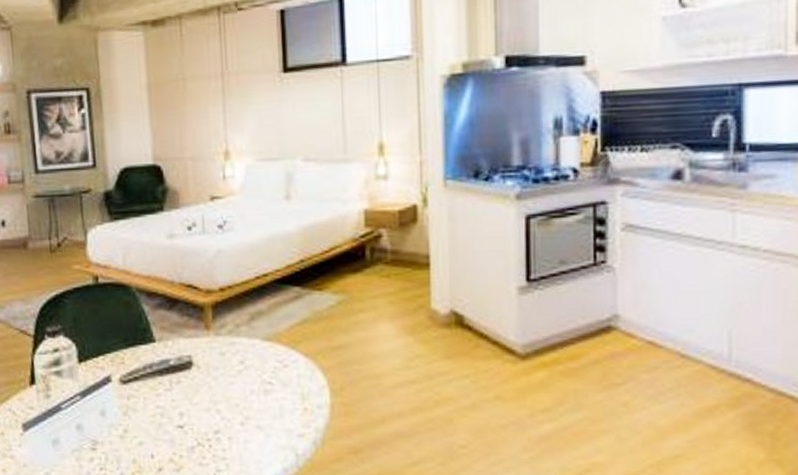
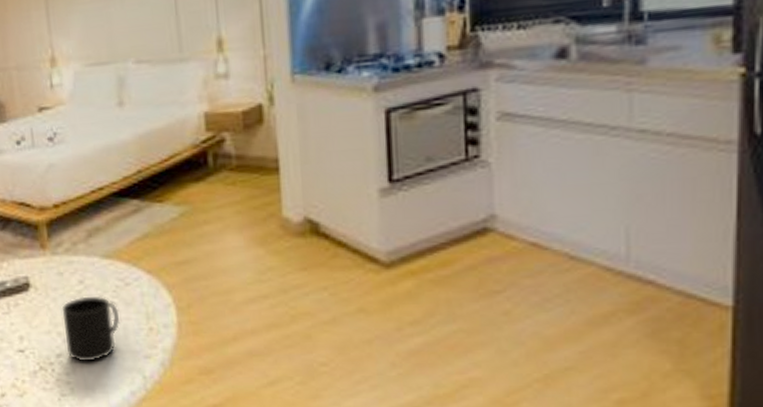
mug: none [222,376,277,439] -> present [62,296,121,362]

